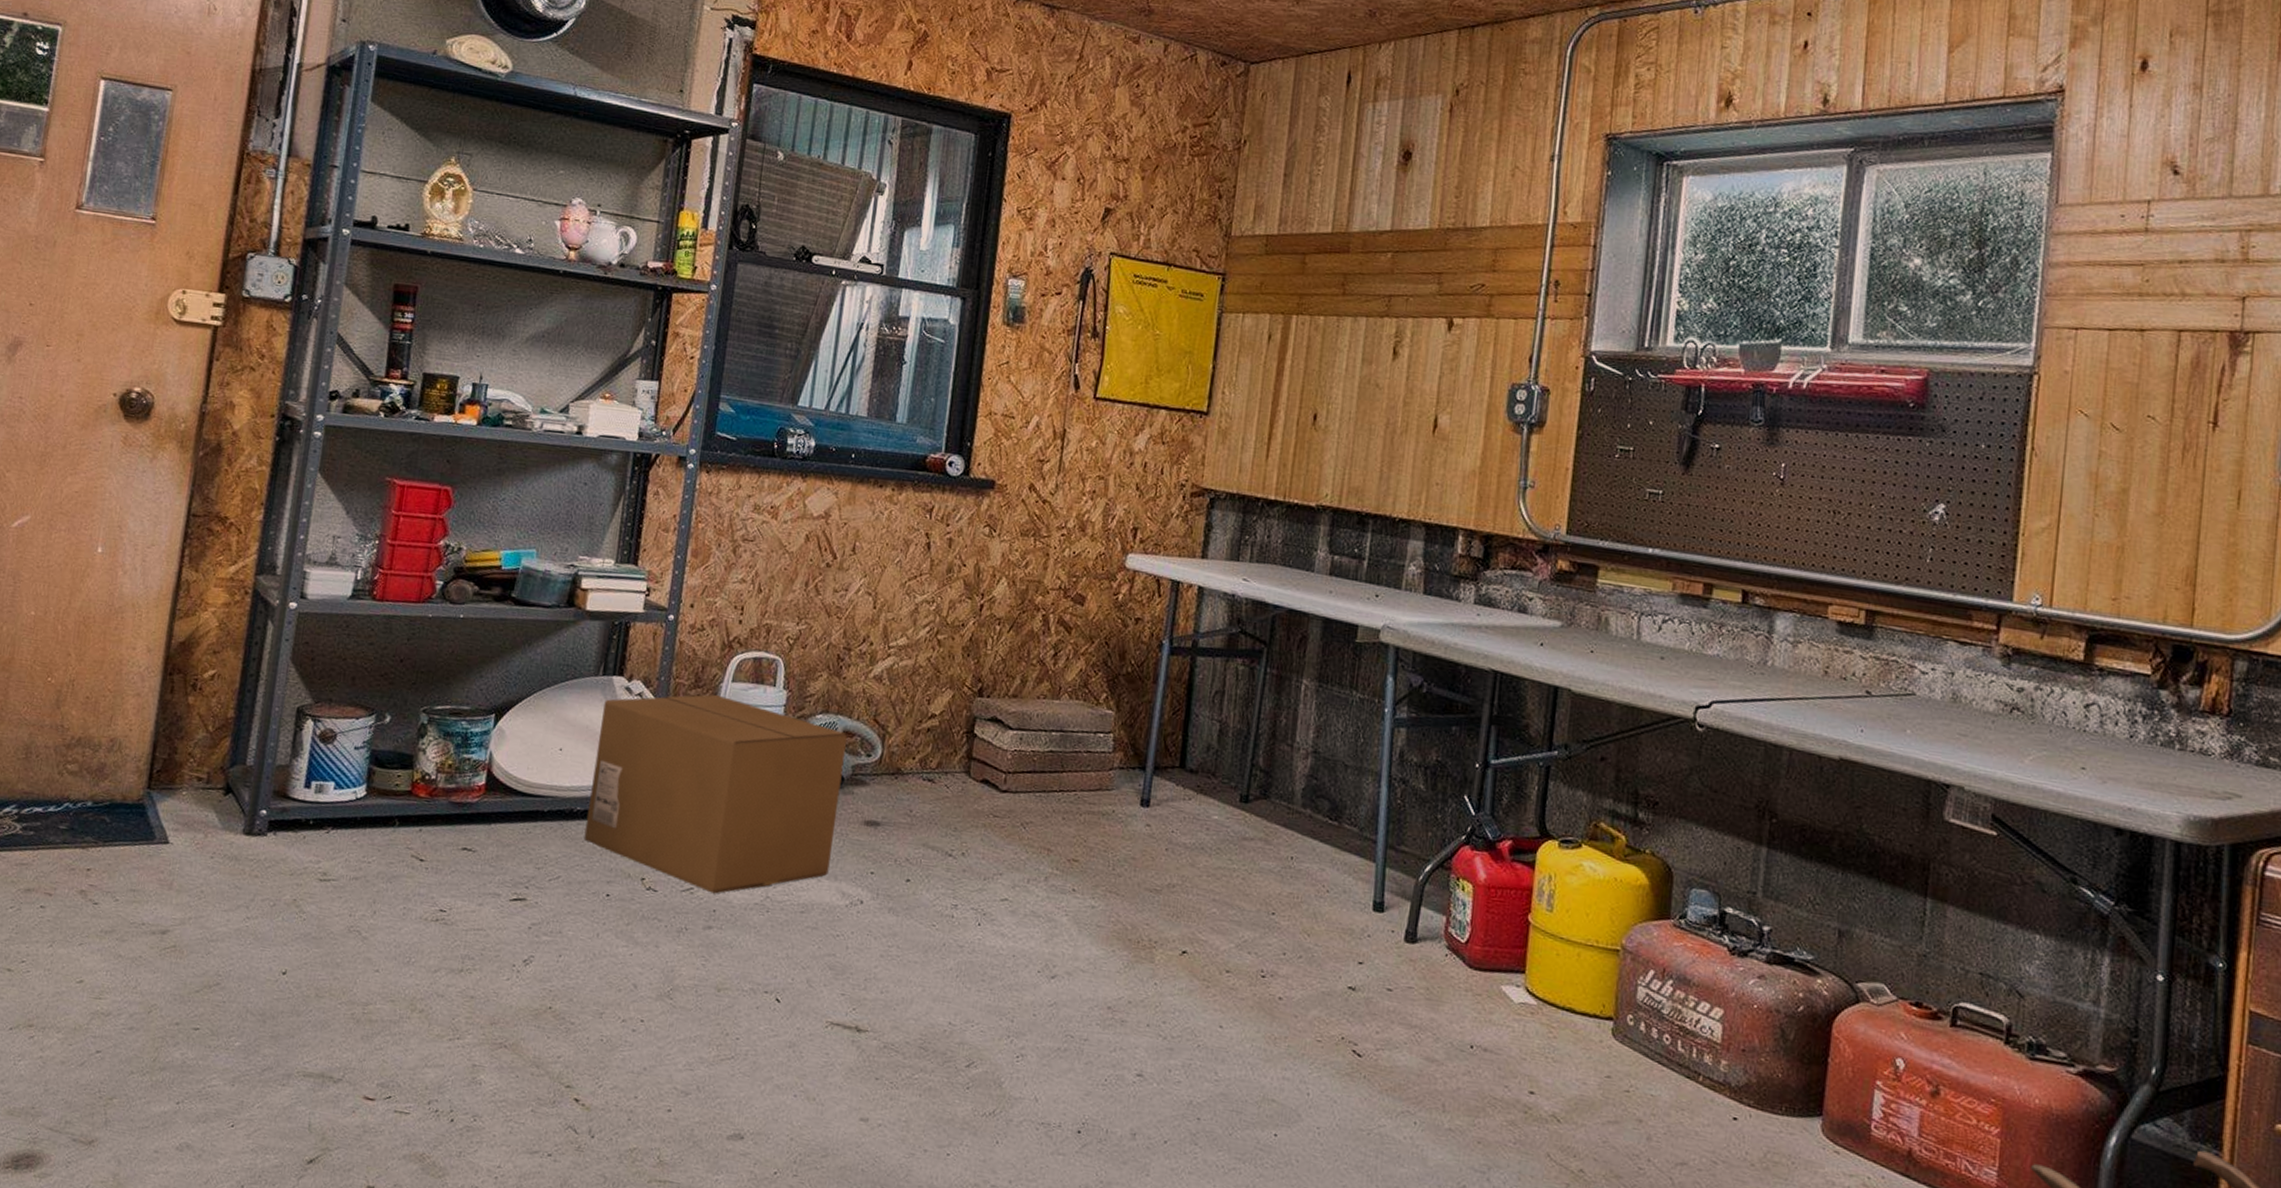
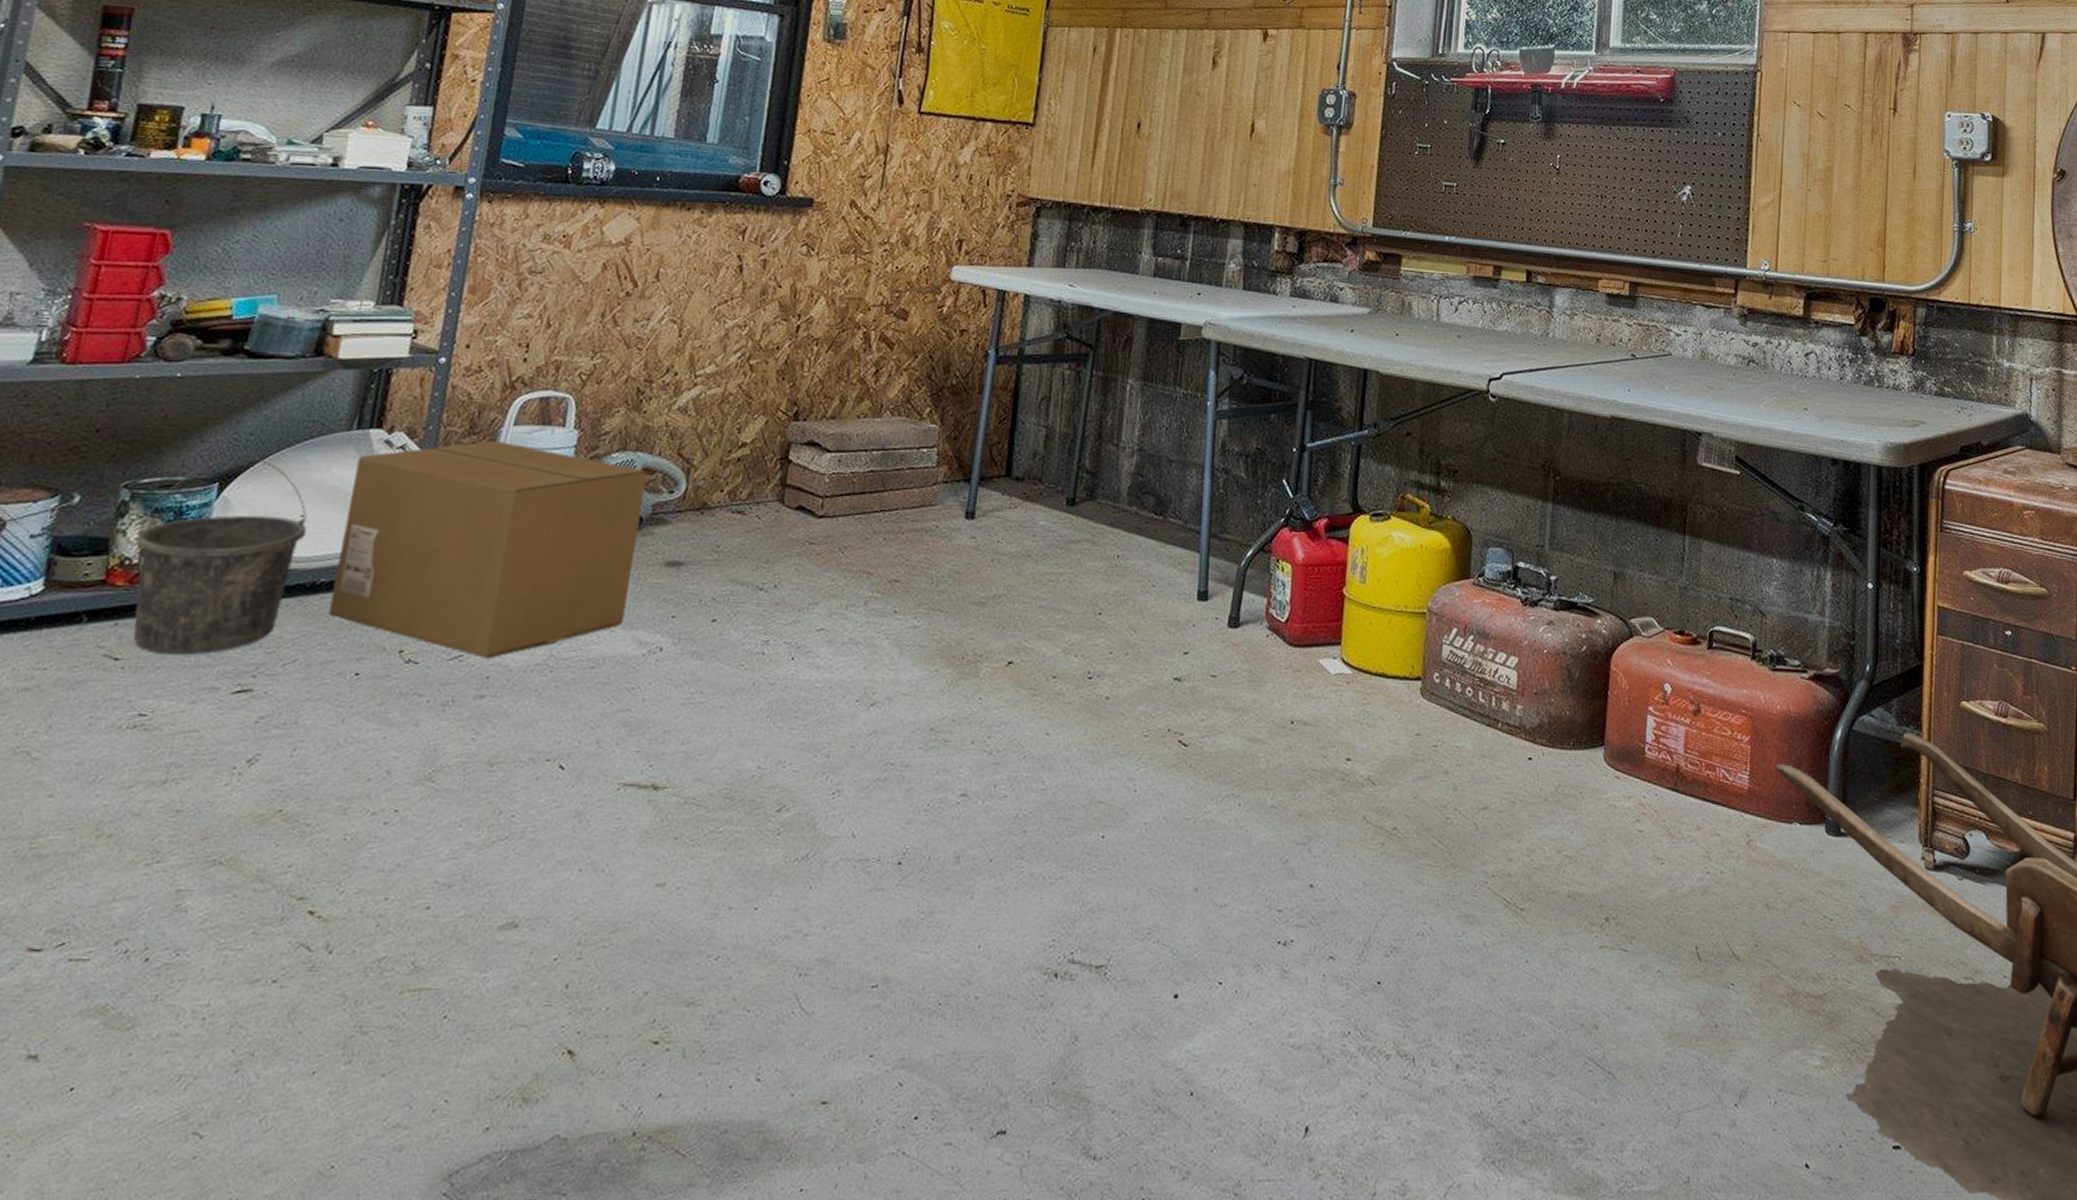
bucket: none [433,689,565,863] -> present [132,453,307,654]

